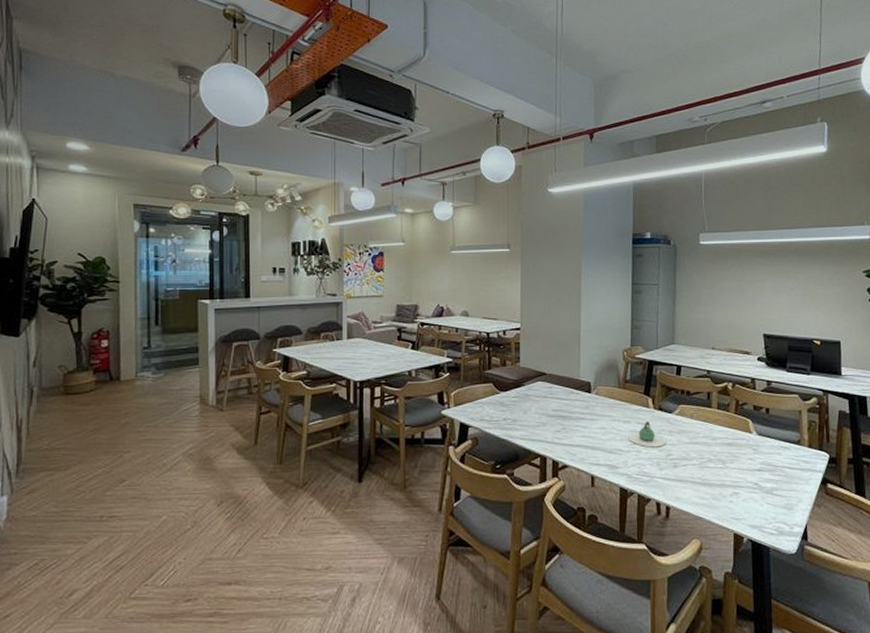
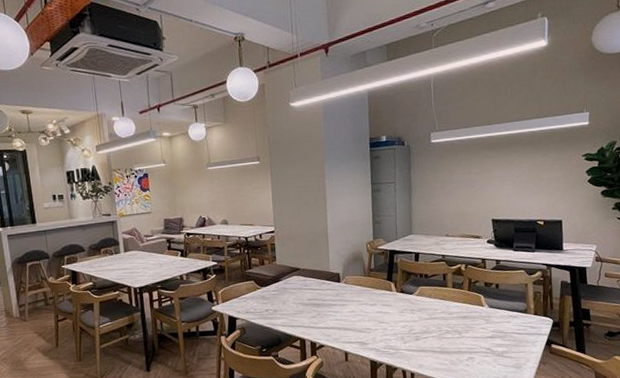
teapot: present [627,420,666,448] -> none [374,302,409,325]

